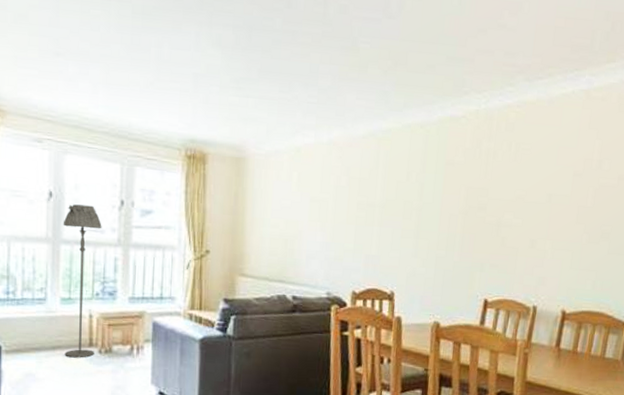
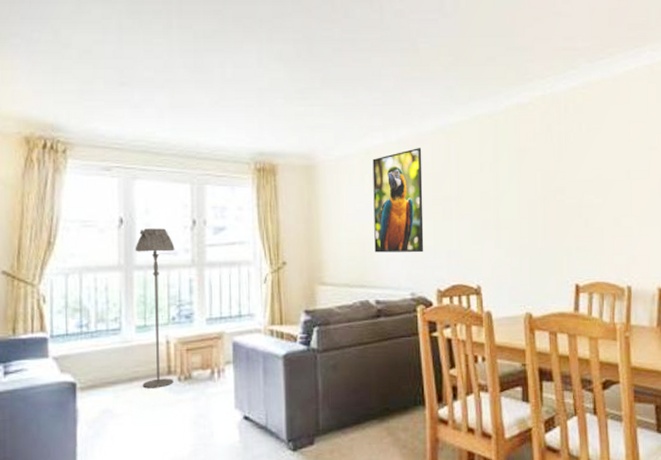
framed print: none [296,150,352,255] -> present [372,148,424,253]

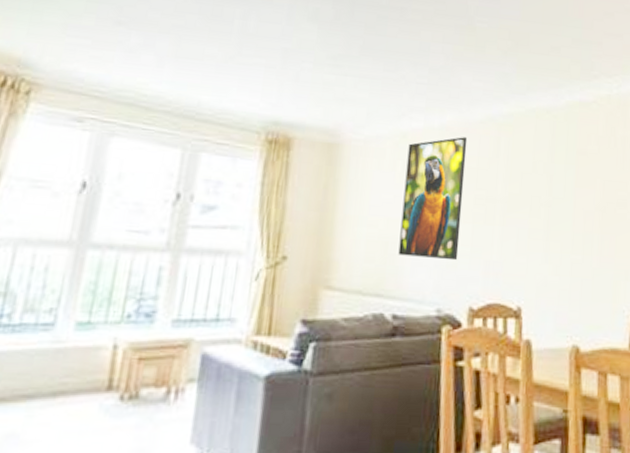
floor lamp: present [135,228,175,389] -> none [69,198,148,408]

